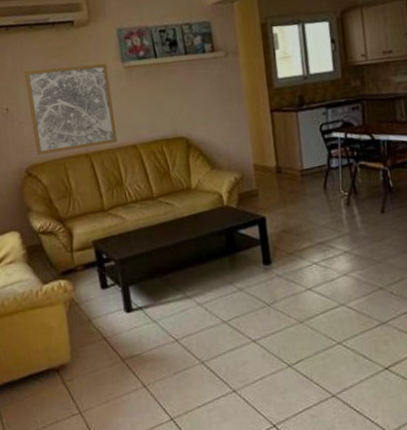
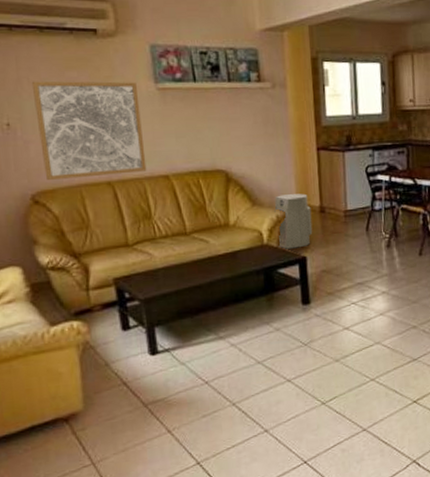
air purifier: none [232,155,271,210] -> present [274,193,313,249]

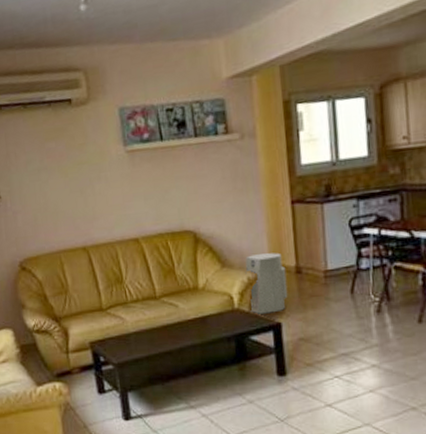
wall art: present [31,81,147,181] -> none [18,146,118,249]

